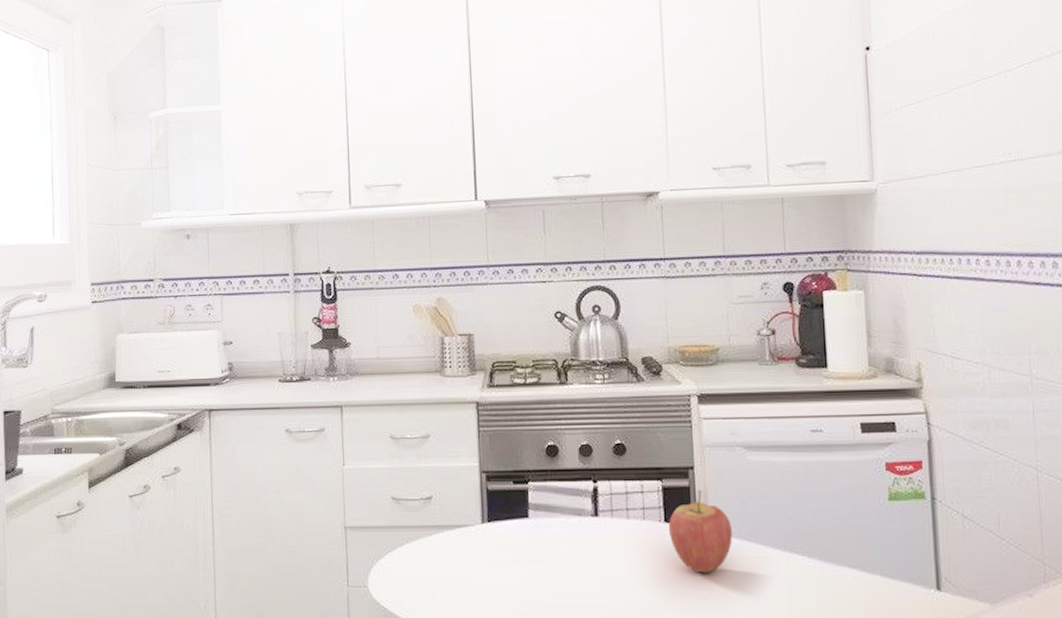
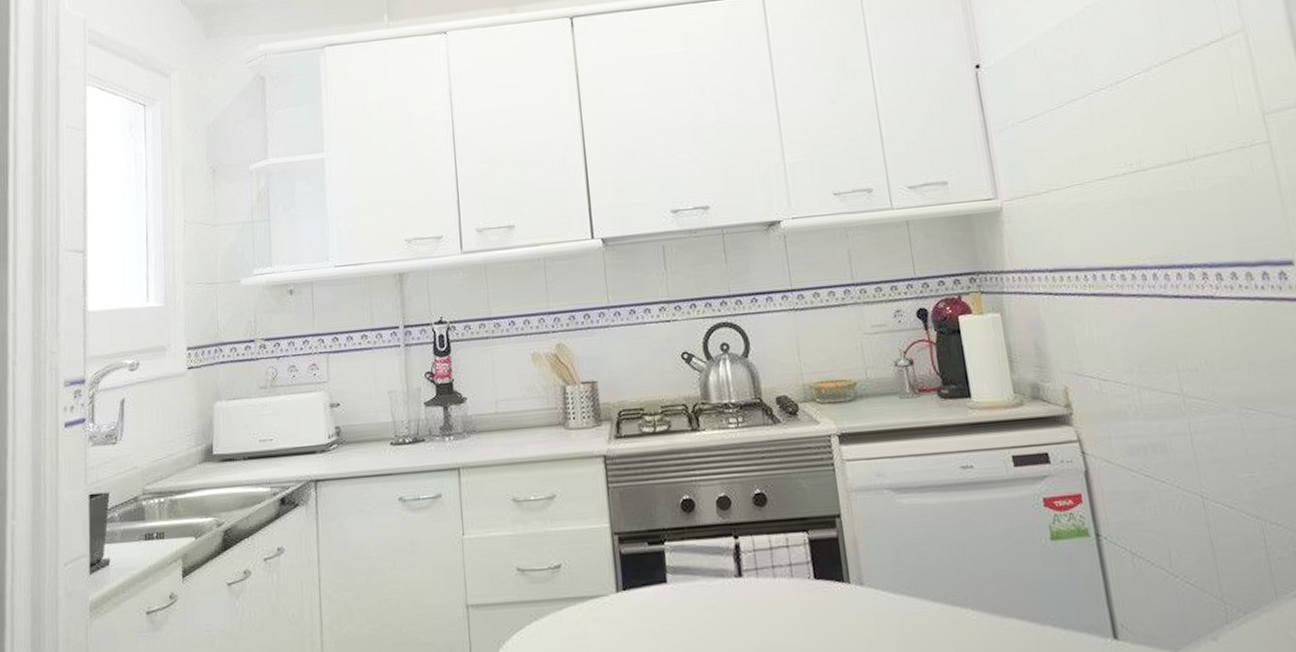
fruit: present [668,489,732,574] -> none [818,539,889,636]

